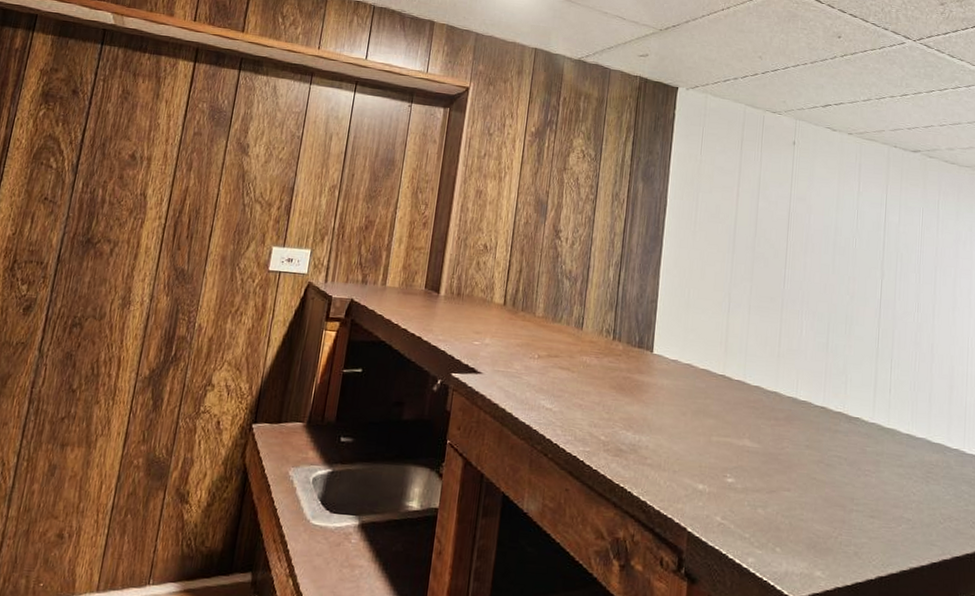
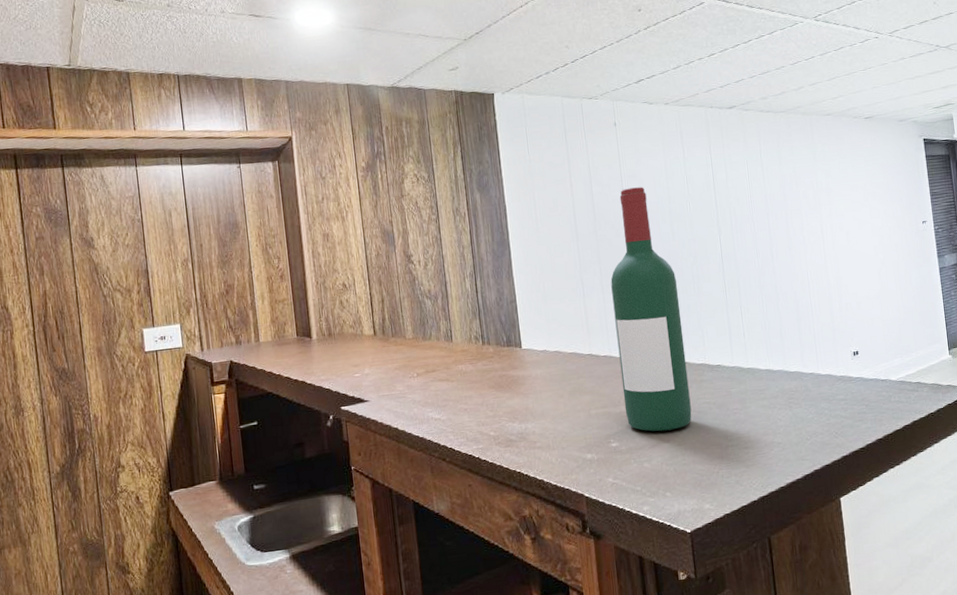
wine bottle: none [748,210,828,479] -> present [610,187,692,432]

